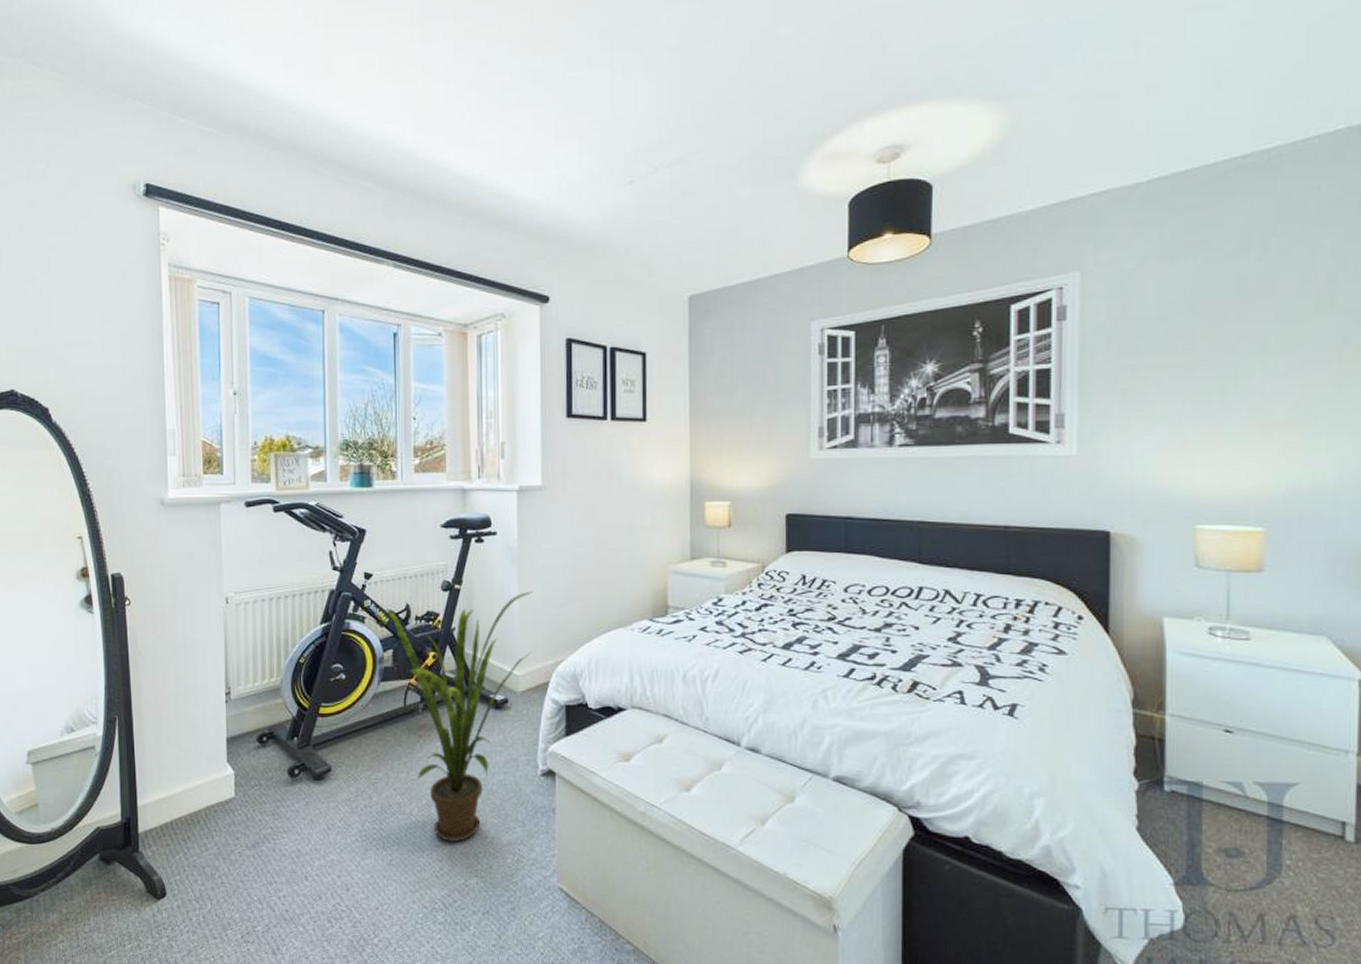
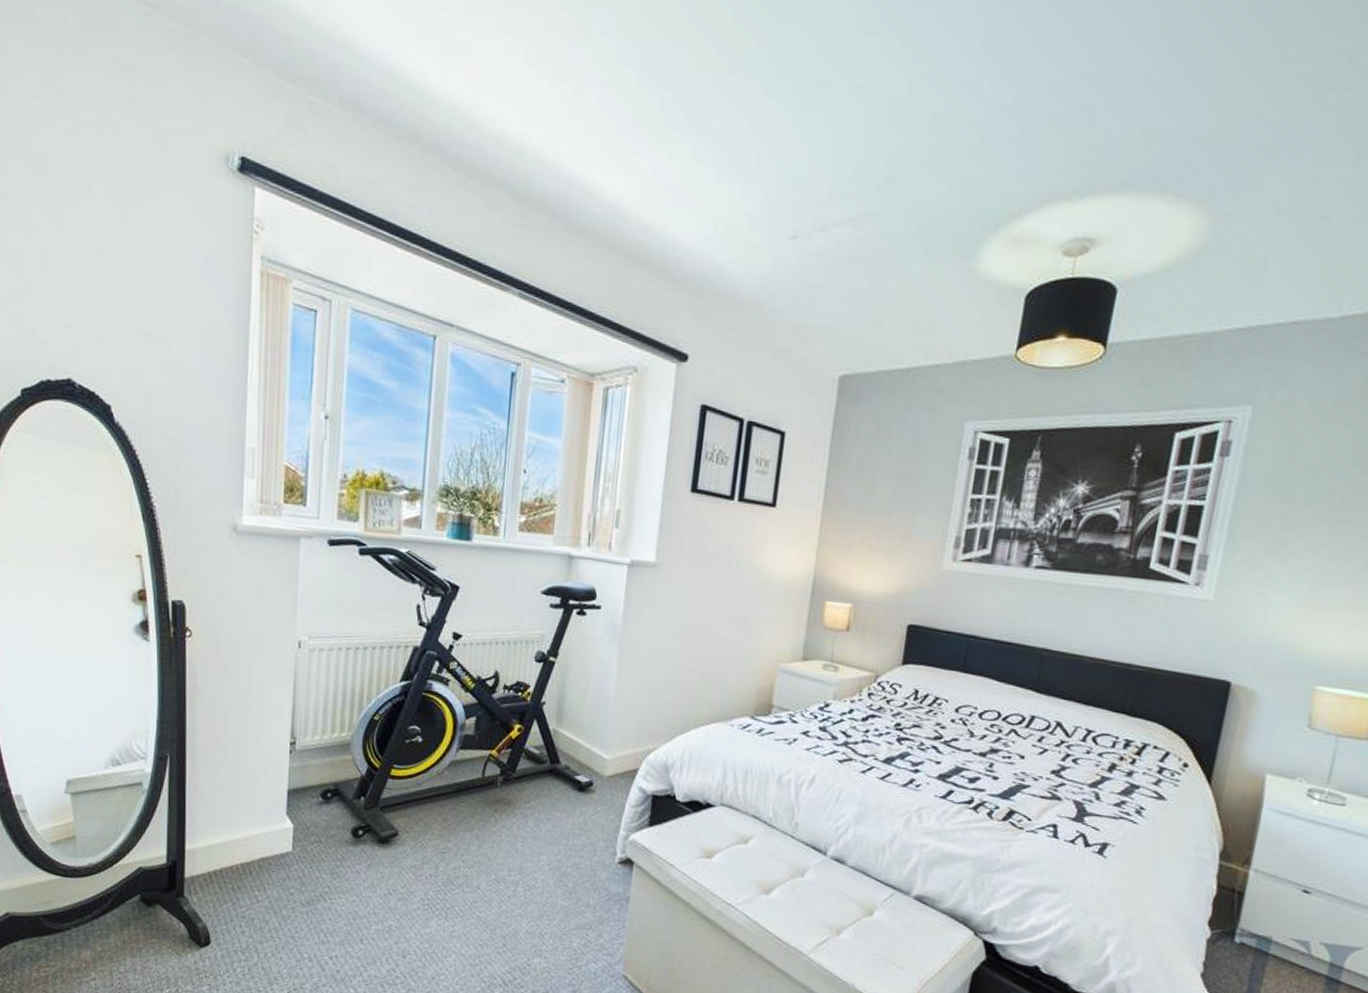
house plant: present [386,591,532,842] -> none [473,673,632,921]

